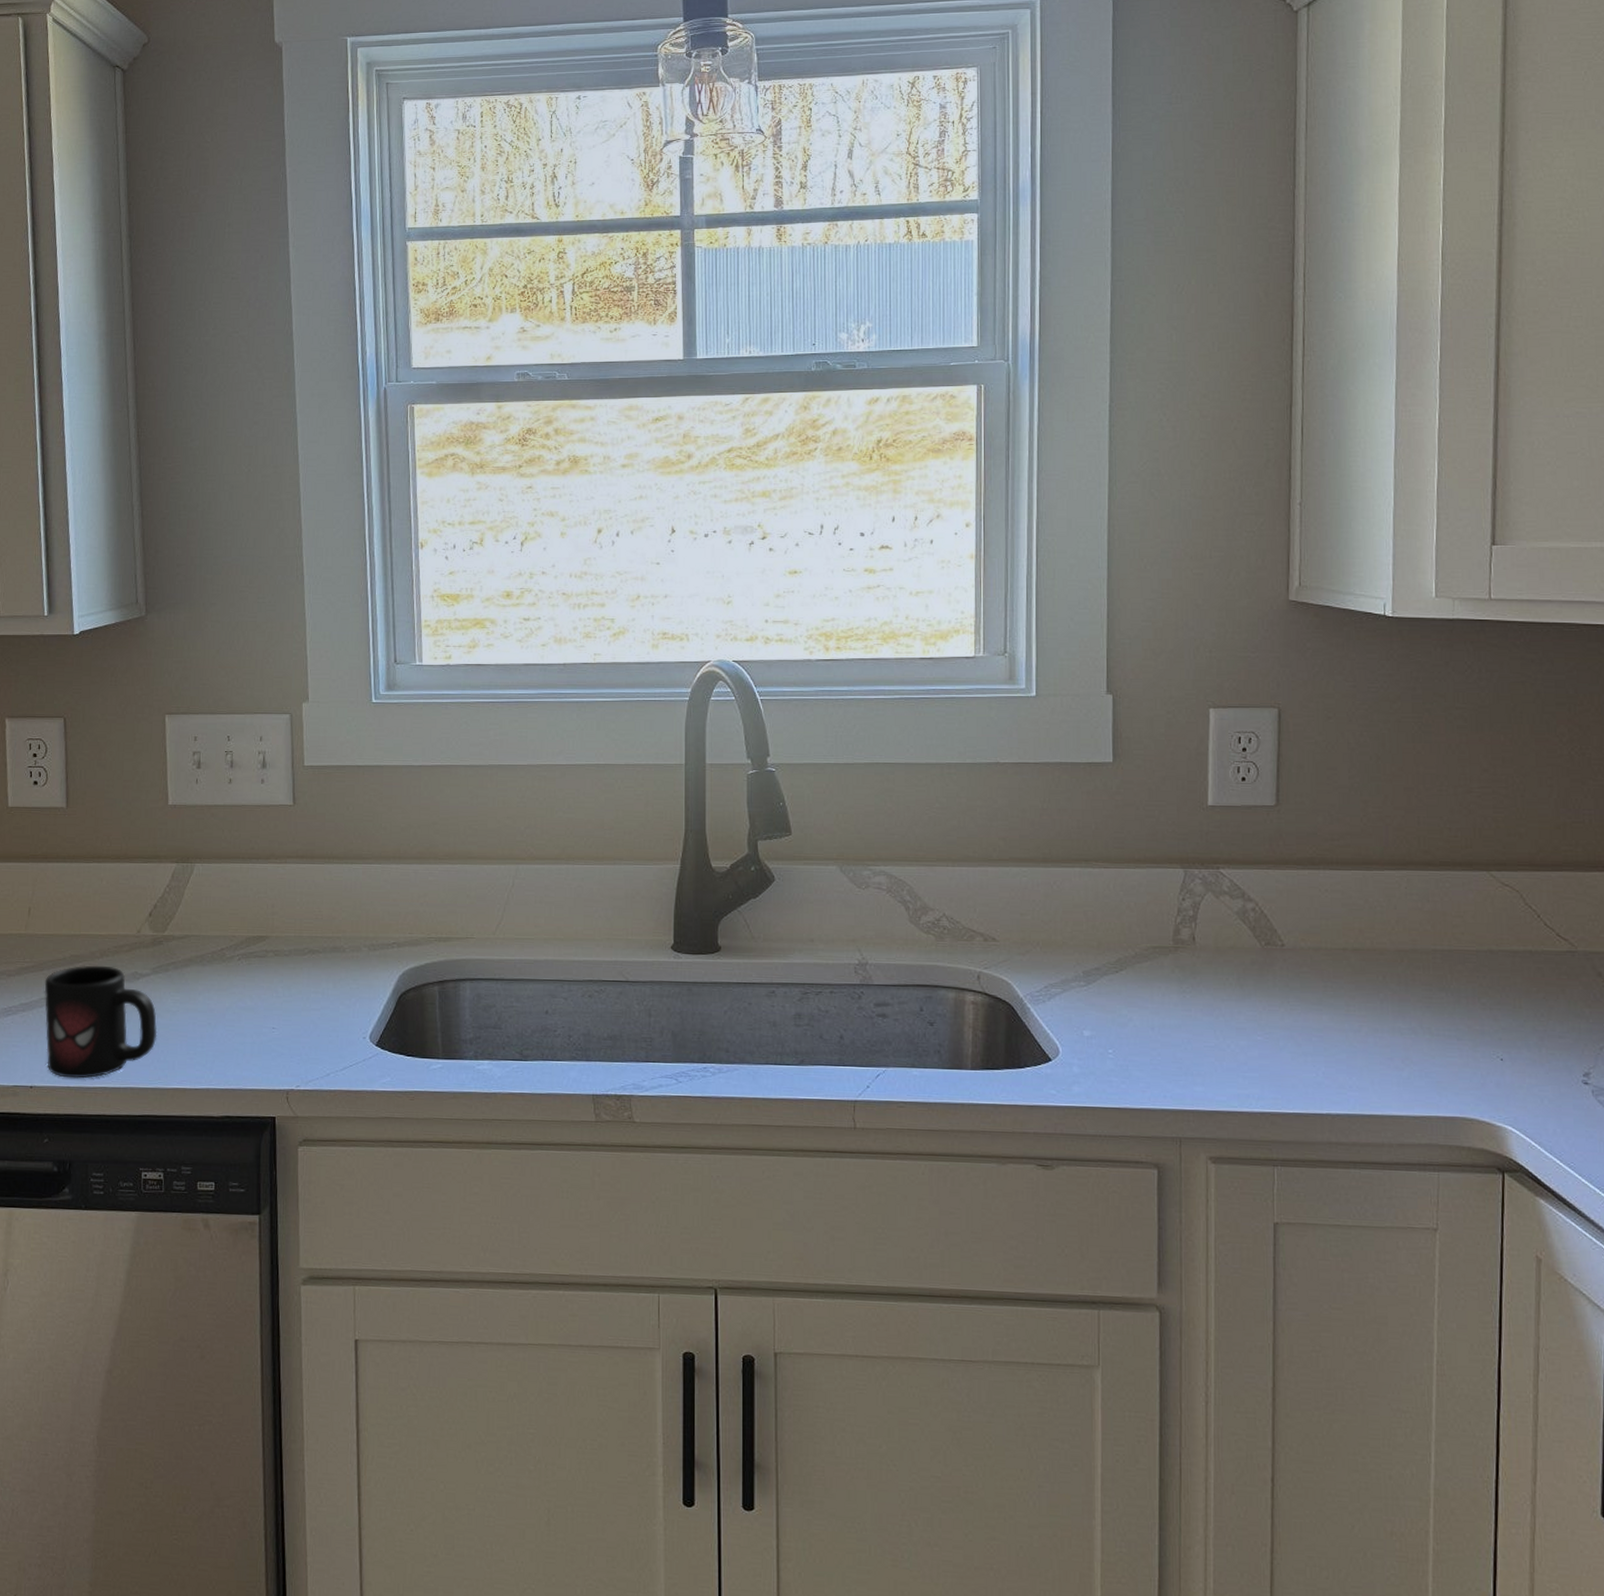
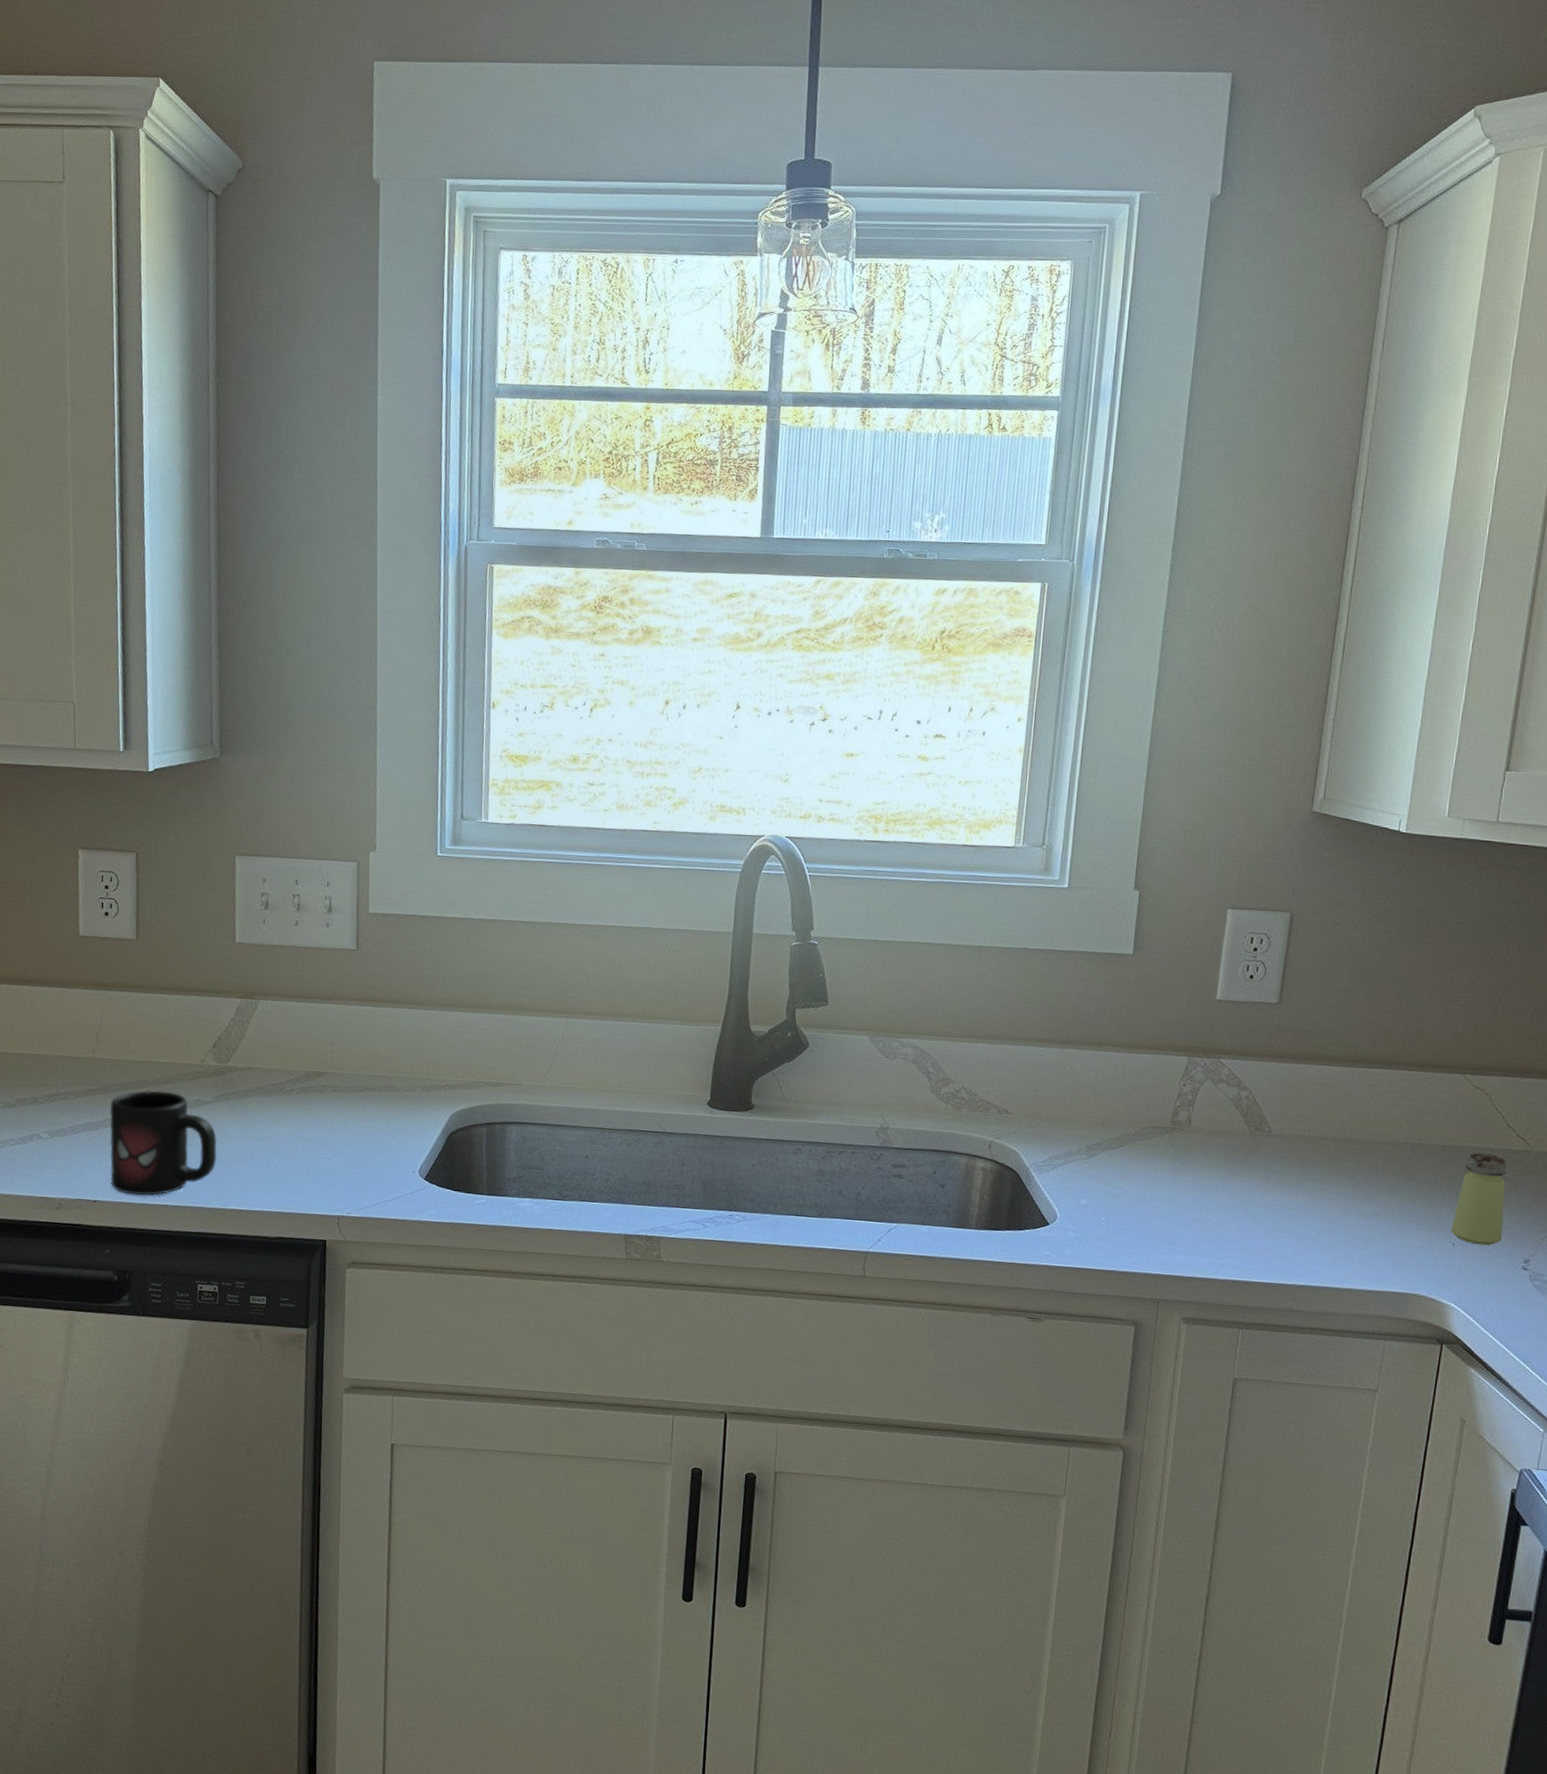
saltshaker: none [1496,957,1555,1059] -> present [1450,1153,1507,1246]

